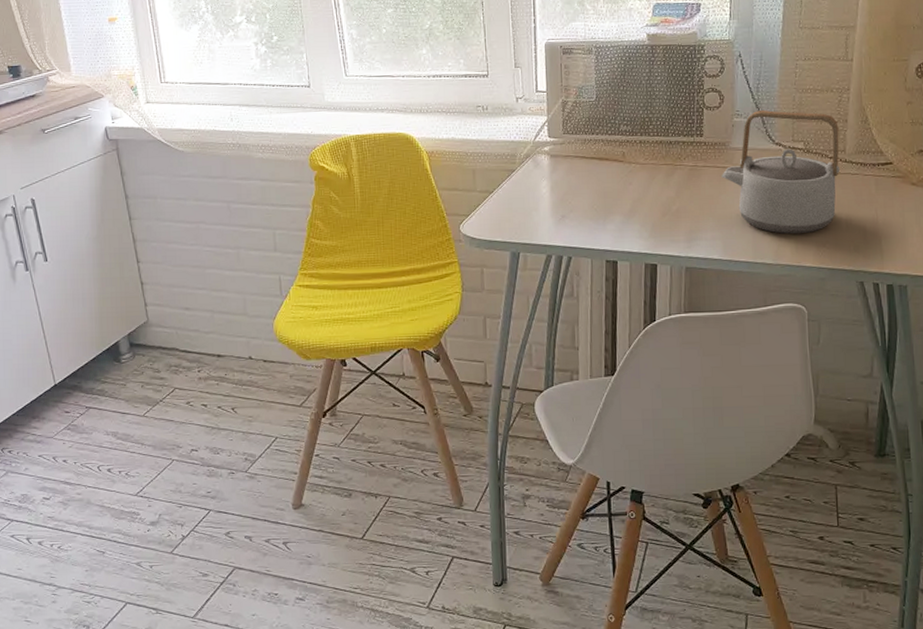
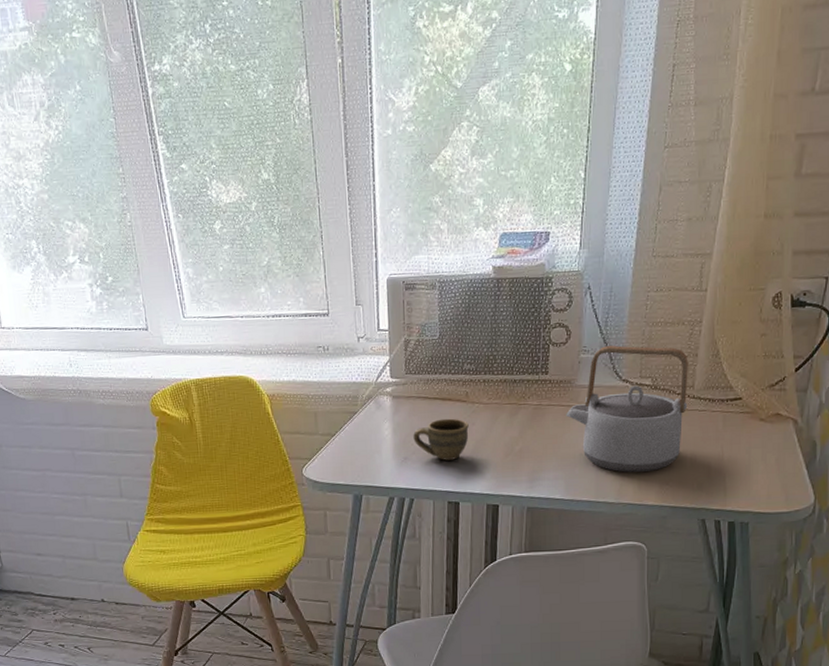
cup: none [571,177,626,219] -> present [413,418,469,461]

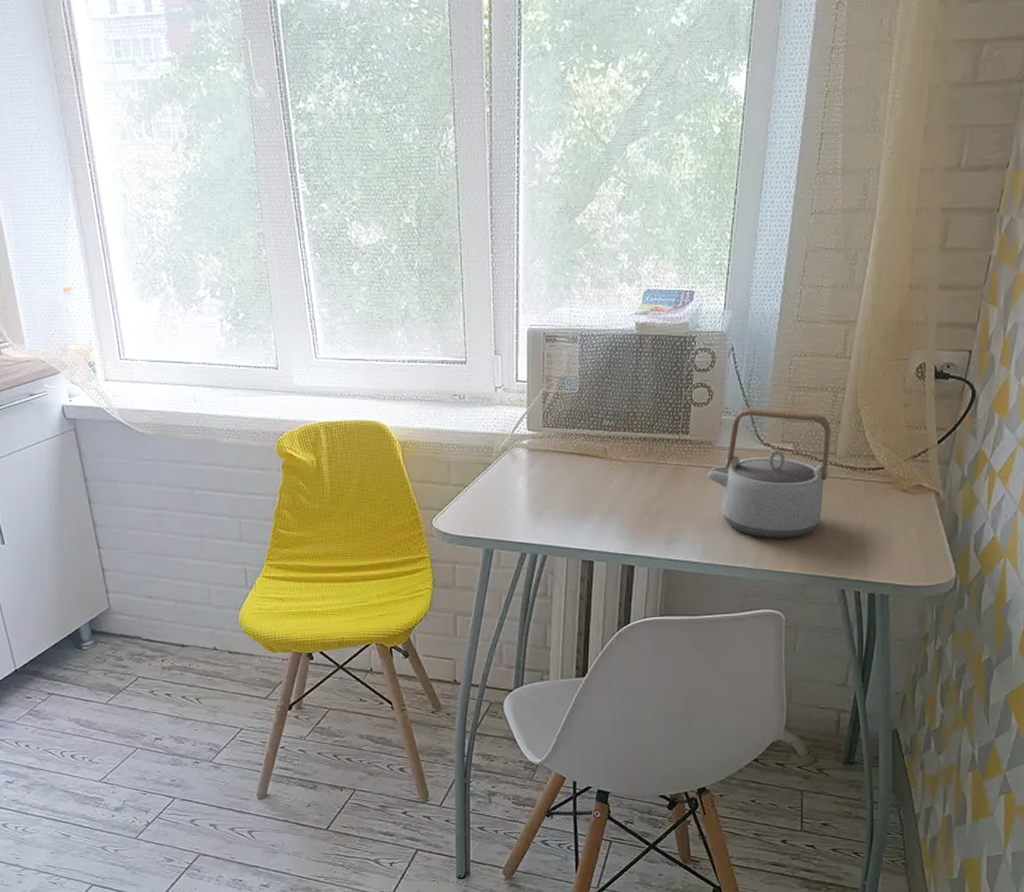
cup: present [413,418,469,461] -> none [548,474,606,517]

